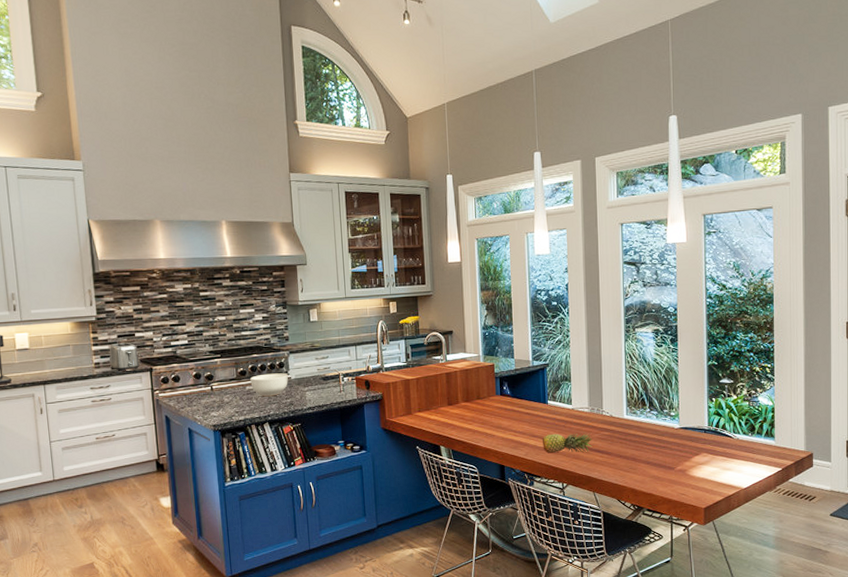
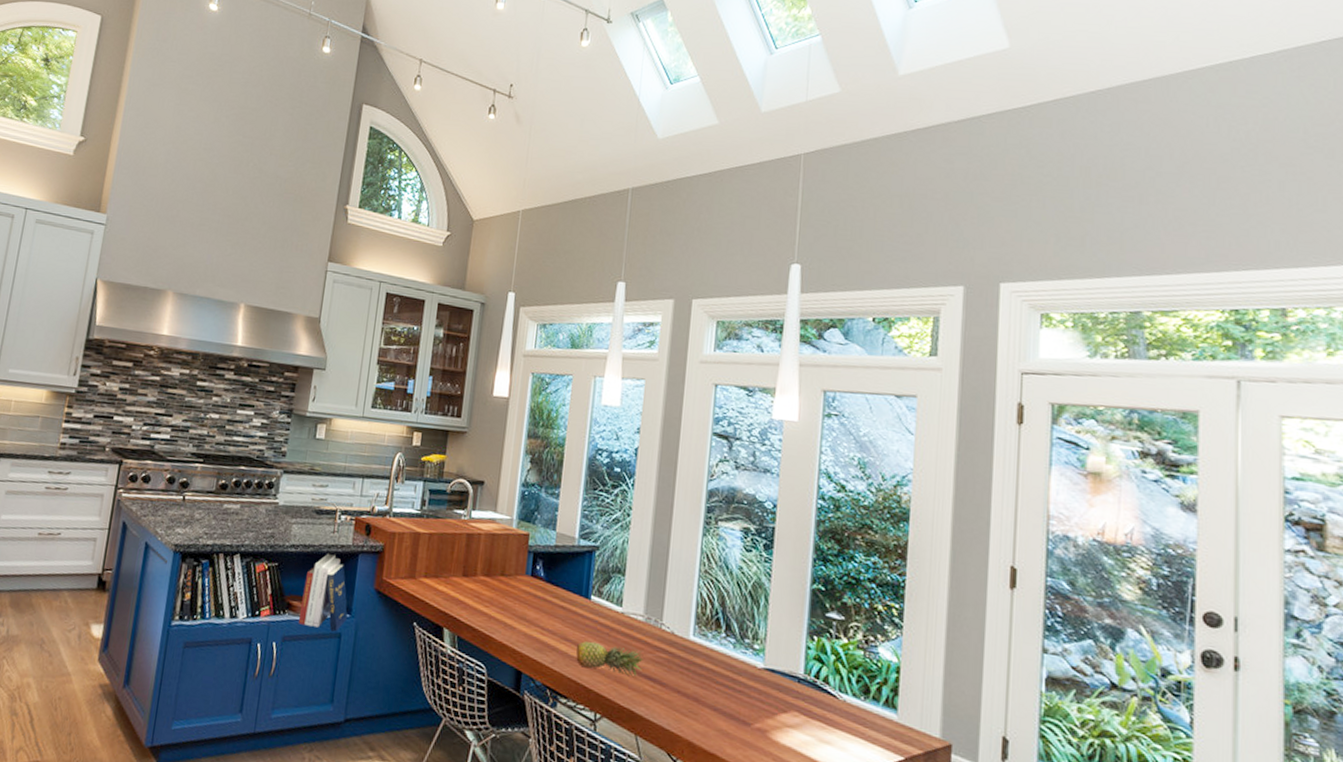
toaster: present [109,342,140,371] -> none [77,424,112,459]
bowl: present [250,373,289,397] -> none [230,492,277,523]
books: none [325,408,365,465] -> present [298,553,348,632]

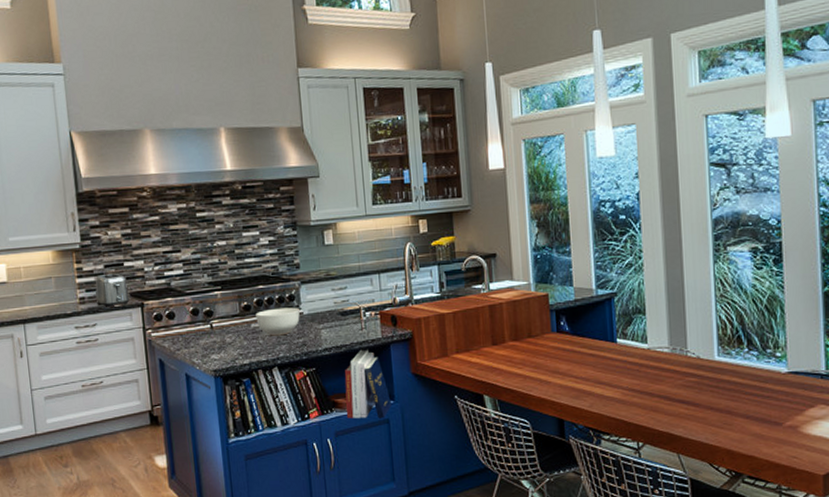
toaster: none [77,424,112,459] -> present [95,273,130,307]
bowl: none [230,492,277,523] -> present [256,307,301,336]
fruit: present [576,641,643,678] -> none [611,379,674,405]

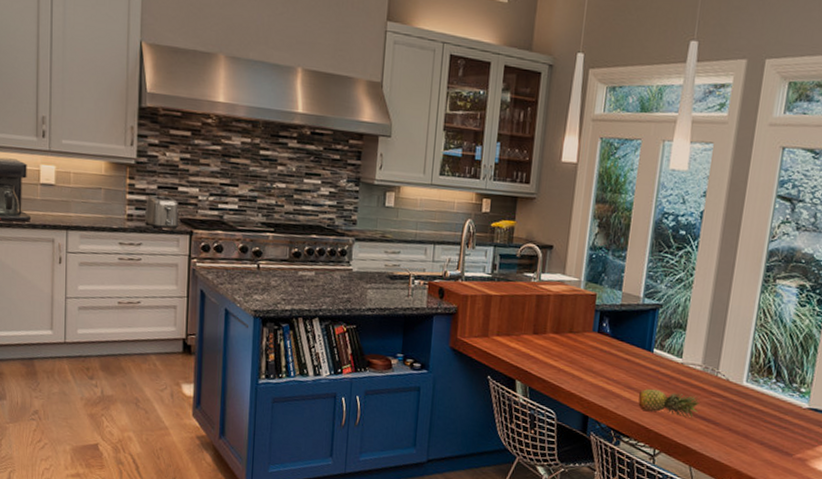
bowl: present [256,307,301,336] -> none [304,260,350,289]
books: present [344,349,393,419] -> none [379,315,426,386]
fruit: none [611,379,674,405] -> present [638,389,700,419]

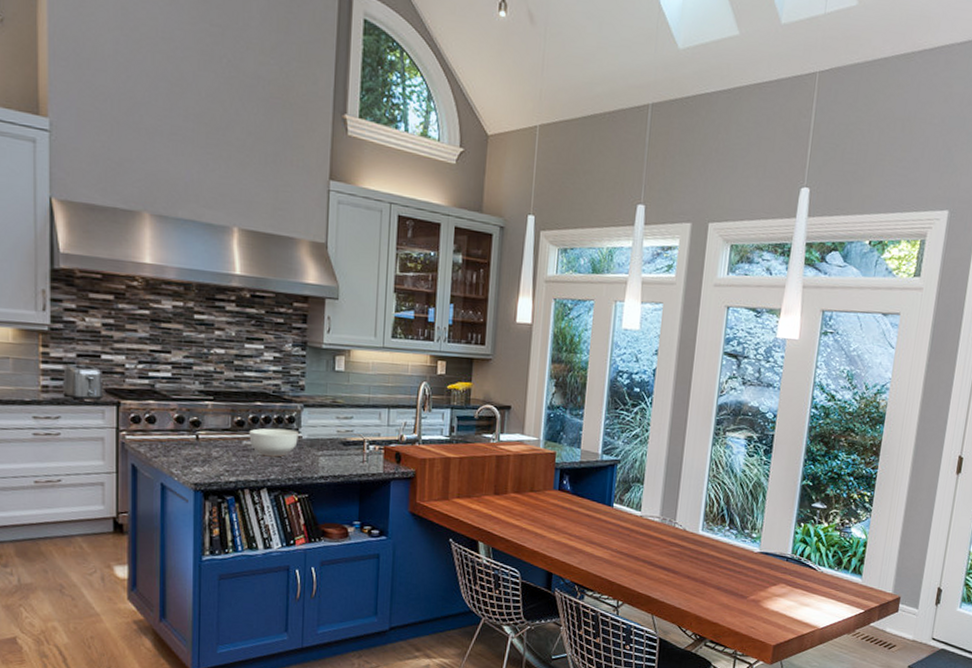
bowl: none [304,260,350,289] -> present [249,428,300,457]
fruit: present [638,389,700,419] -> none [600,542,659,569]

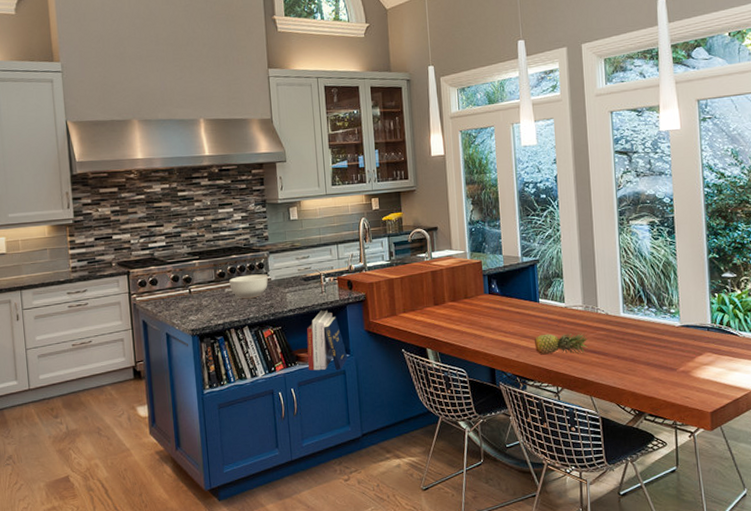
toaster: present [63,363,104,401] -> none [86,245,117,275]
books: none [335,482,385,553] -> present [306,310,348,371]
fruit: none [600,542,659,569] -> present [535,333,587,355]

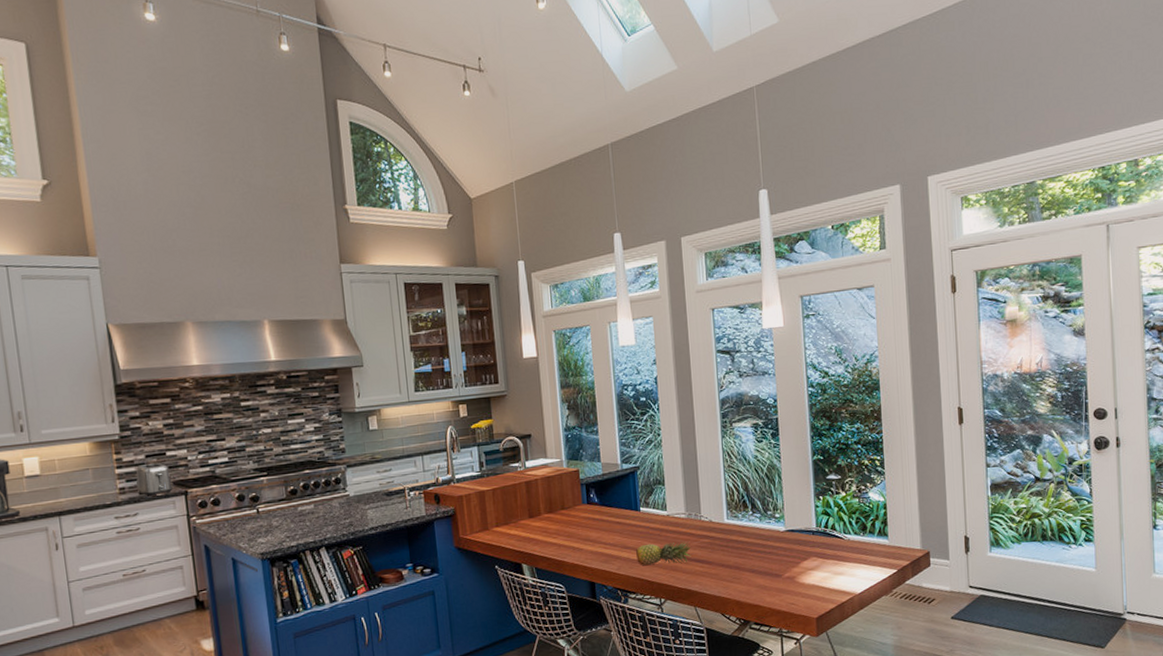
toaster: none [86,245,117,275] -> present [136,462,173,496]
bowl: present [229,274,269,299] -> none [302,489,347,518]
books: present [306,310,348,371] -> none [391,527,437,593]

